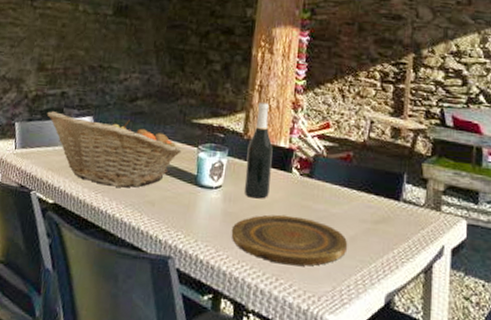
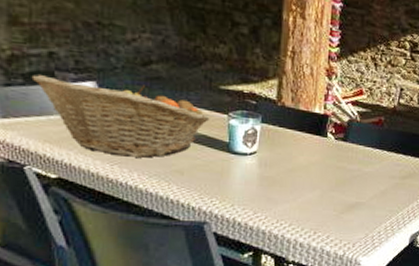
plate: present [231,214,348,266] -> none [268,176,379,220]
wine bottle: present [244,101,273,199] -> none [280,68,308,163]

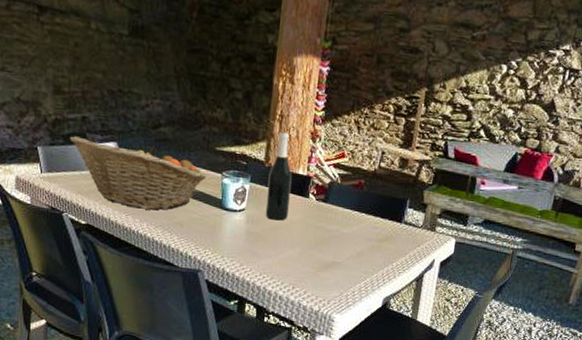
wine bottle: none [280,68,308,163] -> present [265,131,292,221]

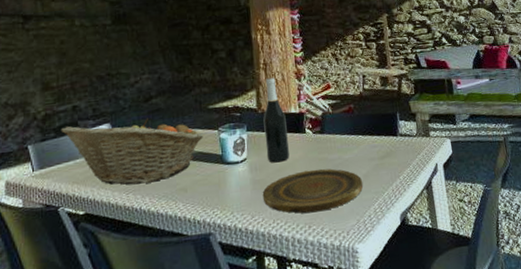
plate: none [254,234,355,277] -> present [262,168,364,214]

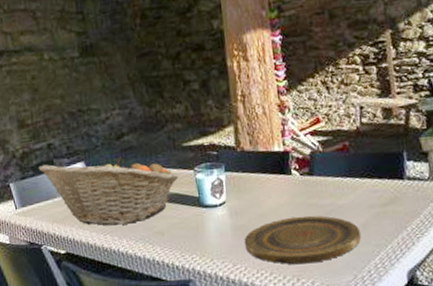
wine bottle: present [263,77,290,163] -> none [242,110,274,207]

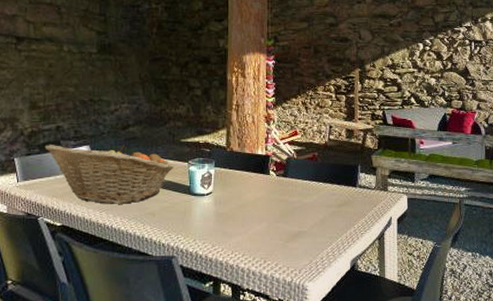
plate: present [244,215,362,265] -> none [224,209,319,249]

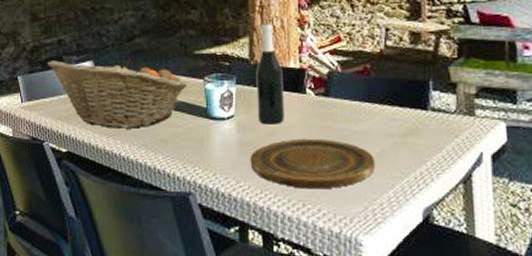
plate: none [224,209,319,249] -> present [250,138,376,189]
wine bottle: none [231,118,252,199] -> present [256,22,284,124]

